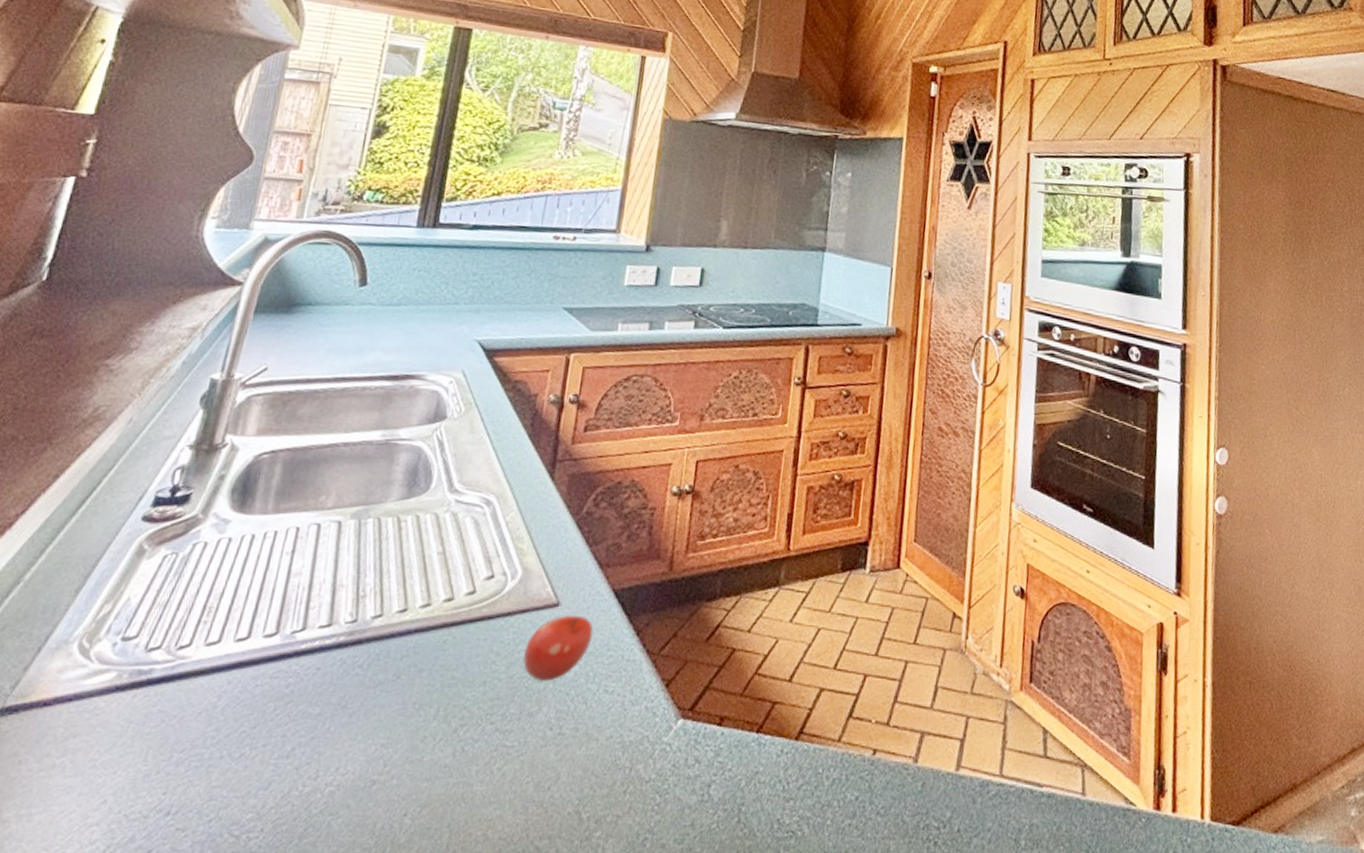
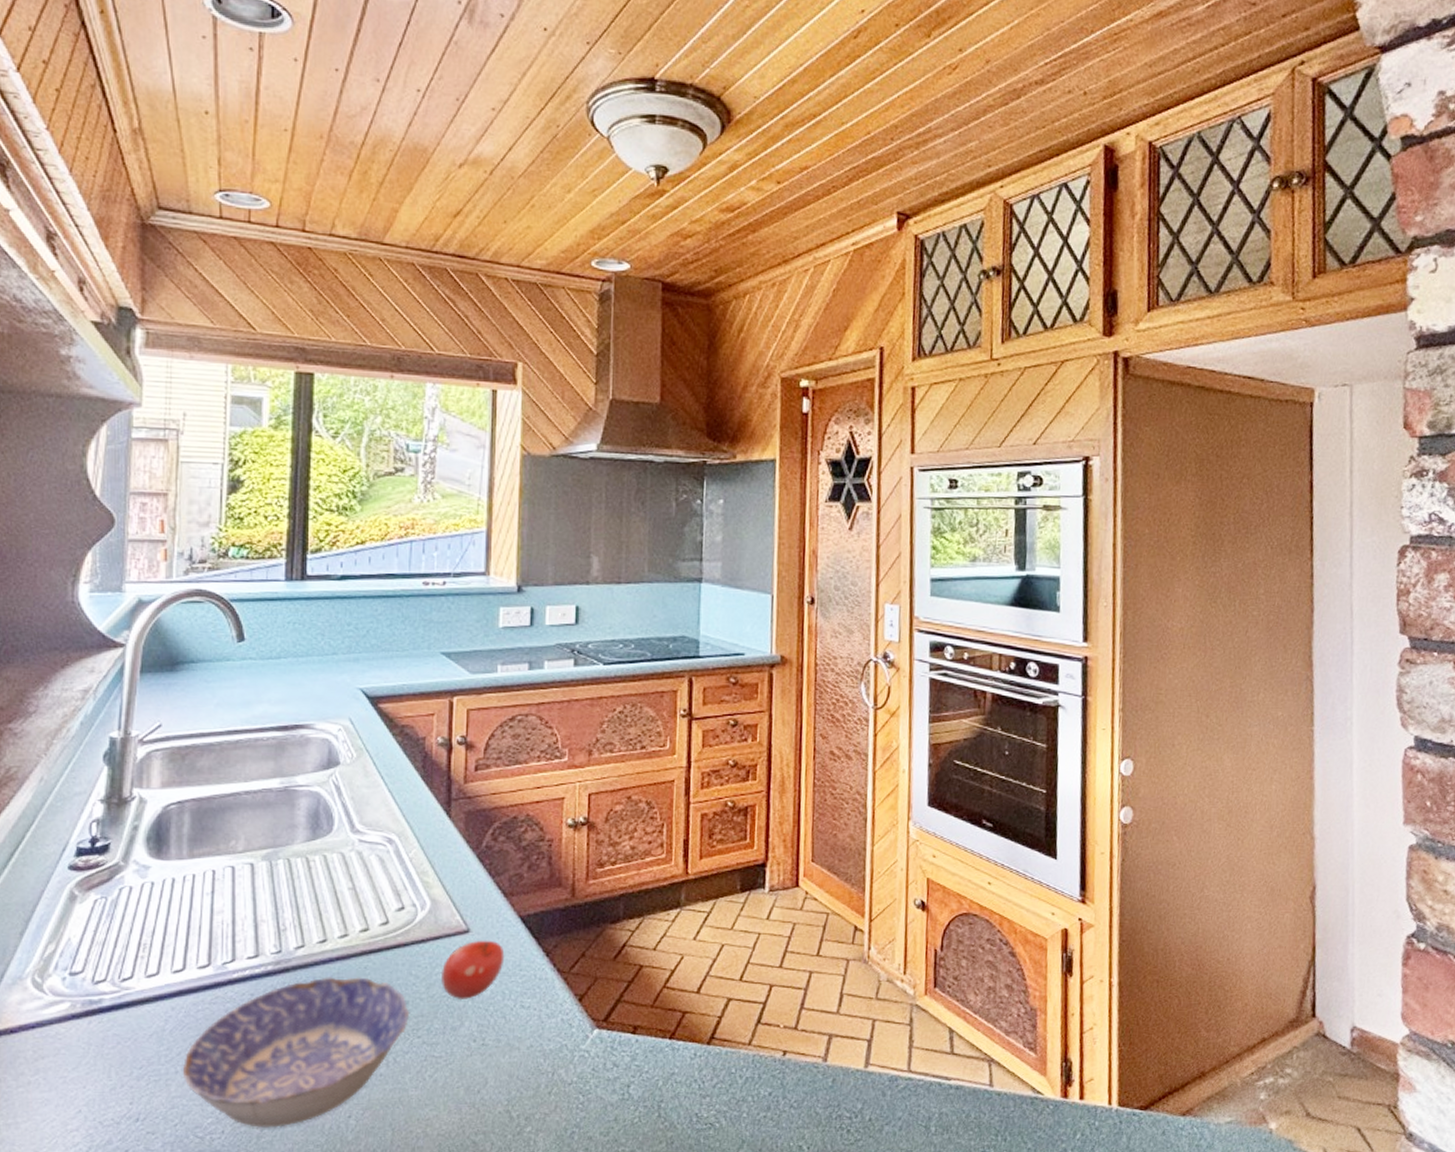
bowl: none [227,651,486,826] -> present [182,977,410,1128]

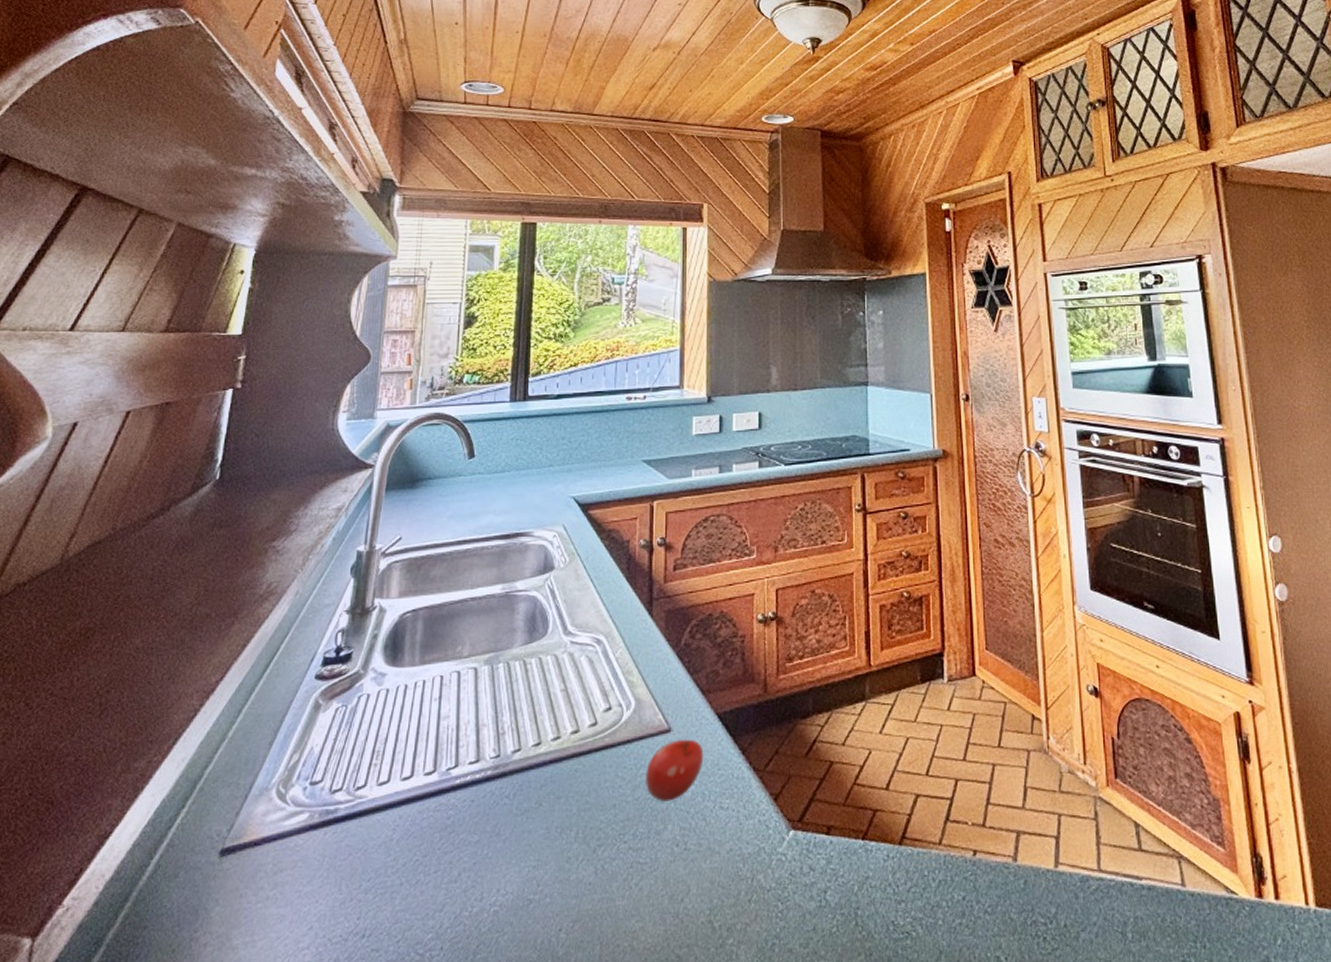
bowl: present [182,977,410,1128] -> none [406,780,617,943]

